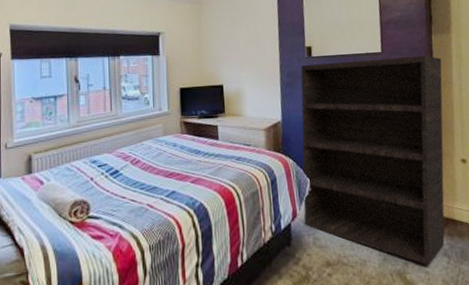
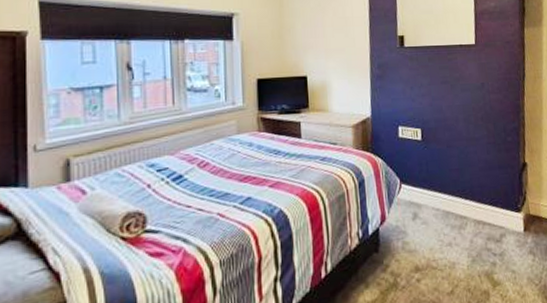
bookshelf: present [300,55,445,266] -> none [392,48,533,265]

